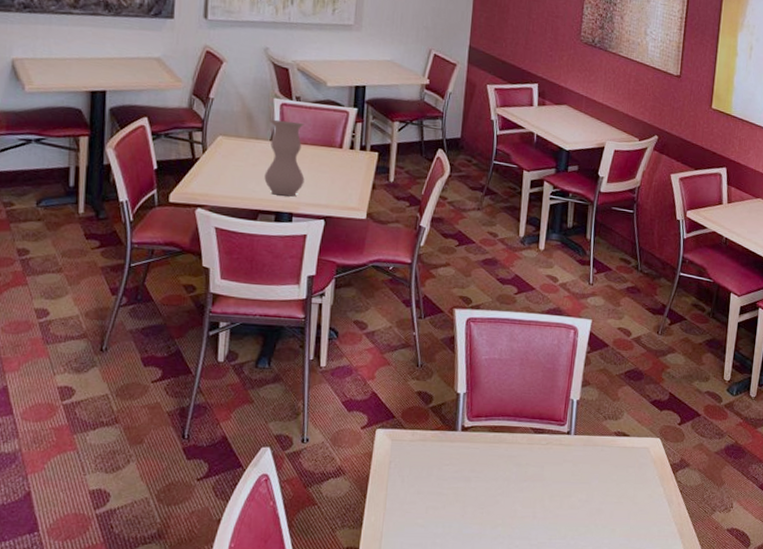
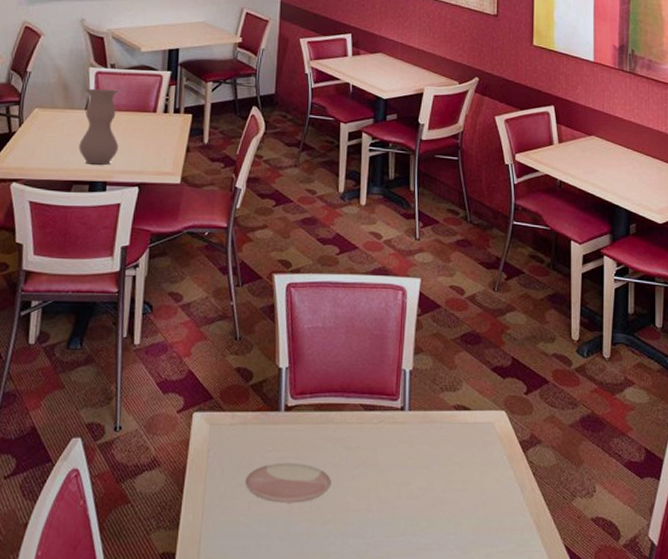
plate: none [423,475,502,509] -> present [245,463,332,503]

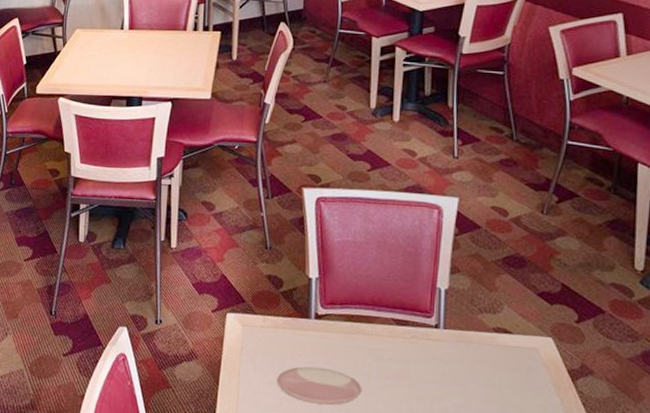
vase: present [79,88,119,165] -> none [116,9,152,81]

